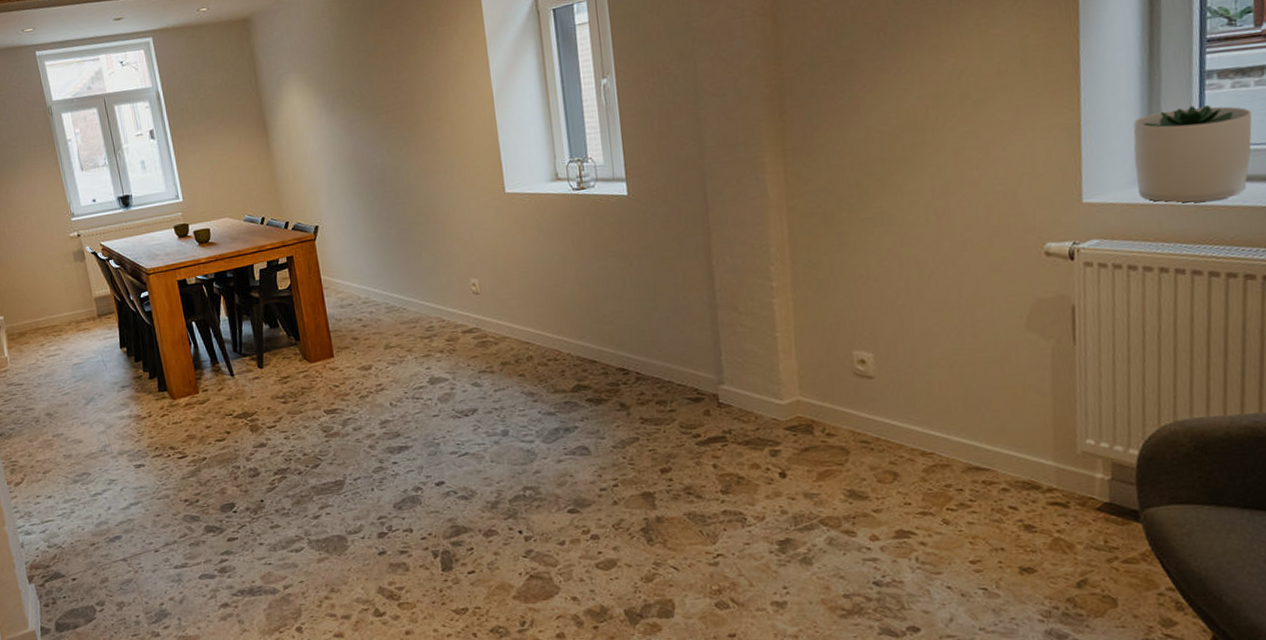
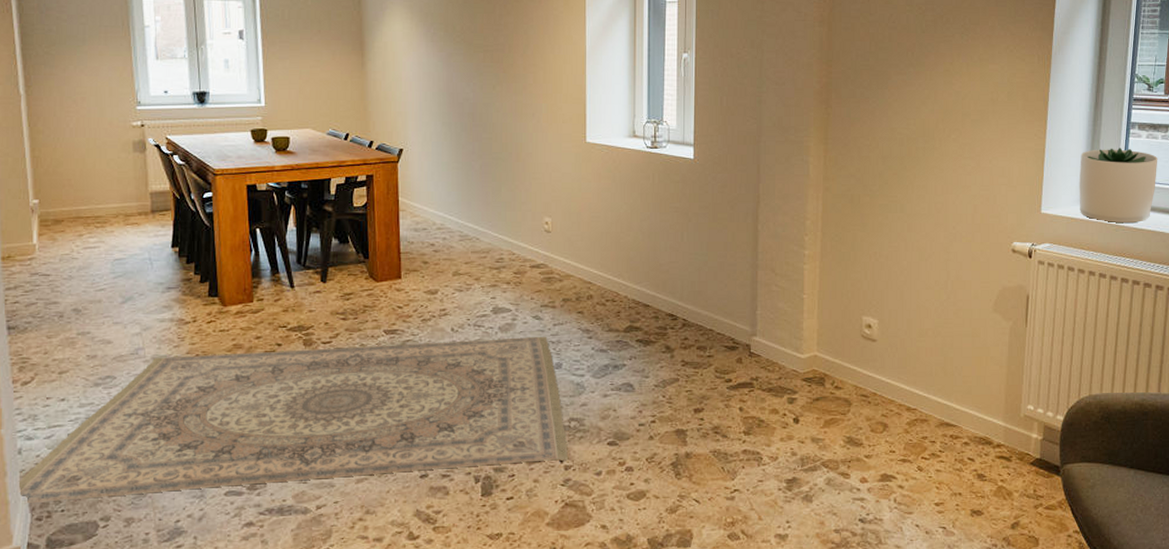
area rug: none [24,403,528,592] -> present [17,336,569,504]

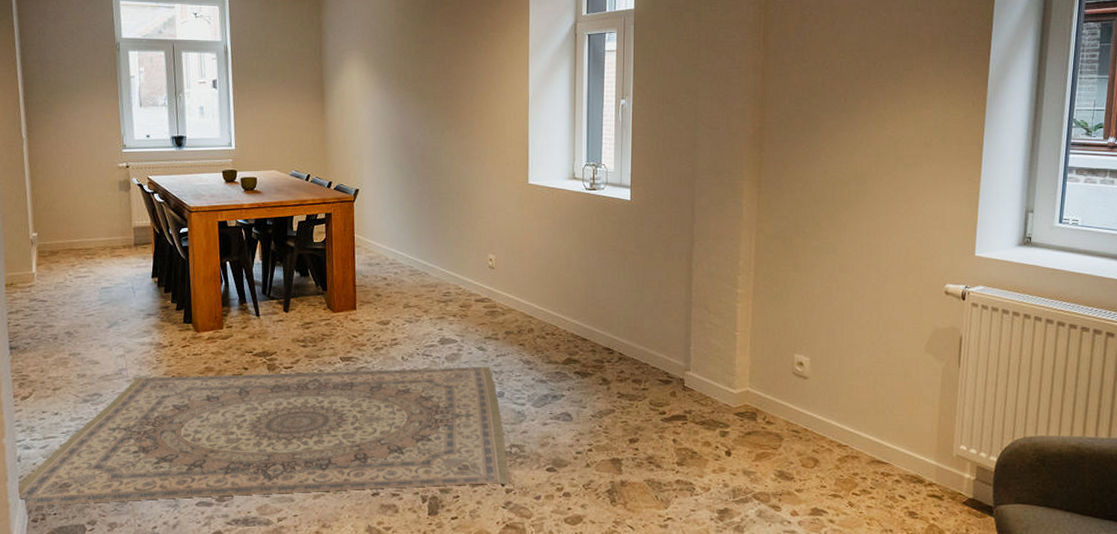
planter: present [1079,148,1158,224] -> none [1014,192,1097,268]

